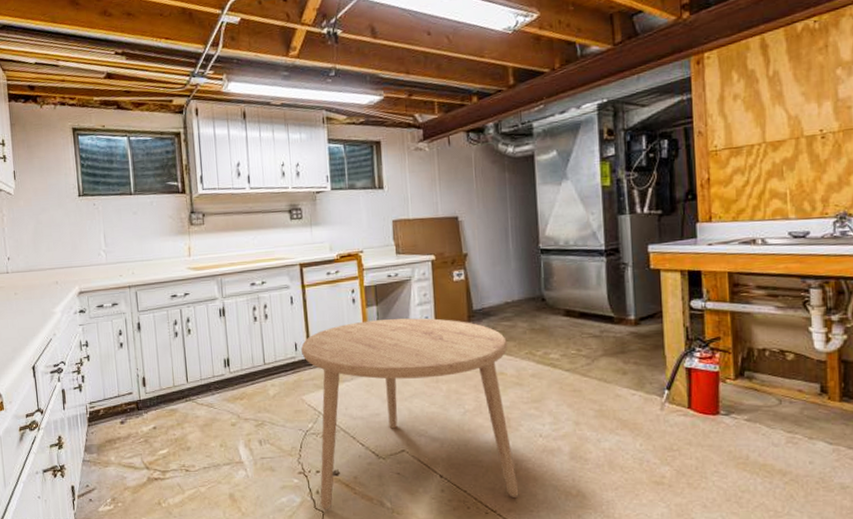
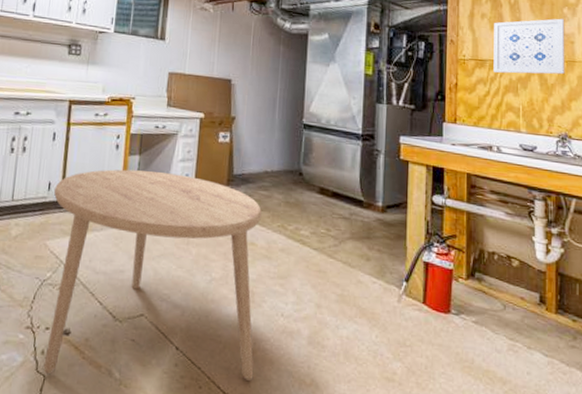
wall art: none [749,81,841,159] -> present [493,18,565,75]

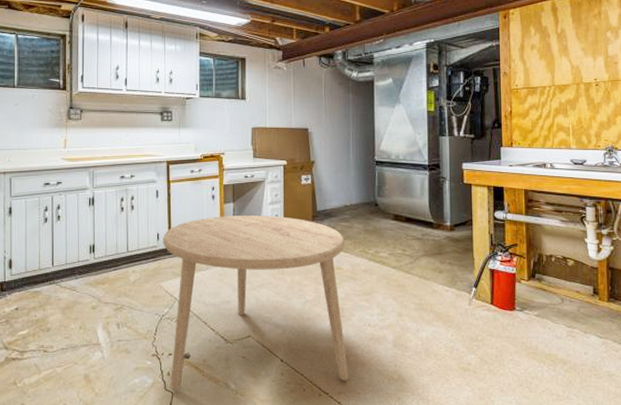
wall art: present [493,18,565,75] -> none [543,42,610,98]

